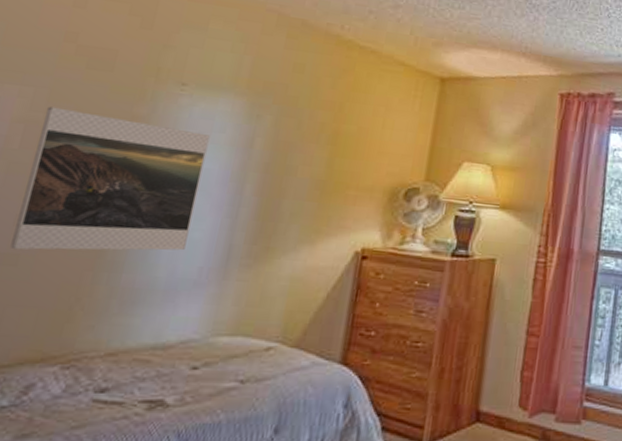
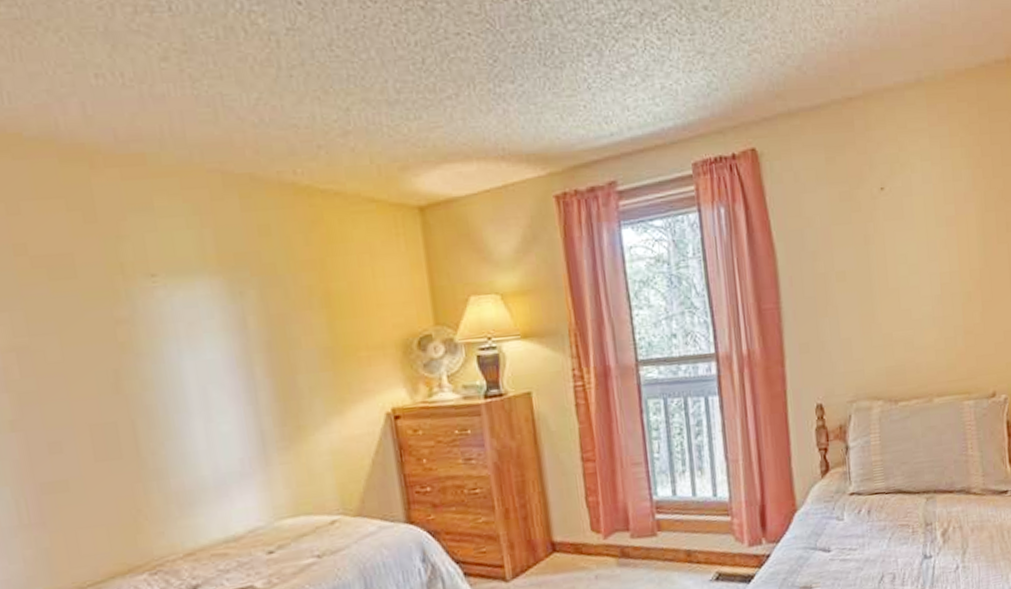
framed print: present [10,106,210,251] -> none [29,323,219,477]

